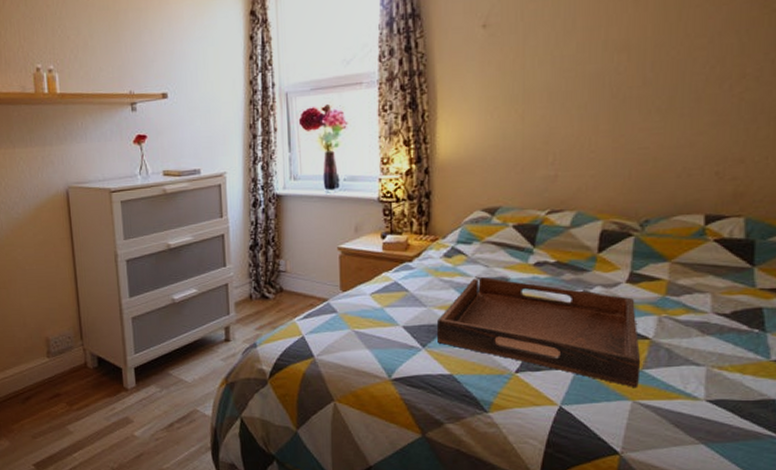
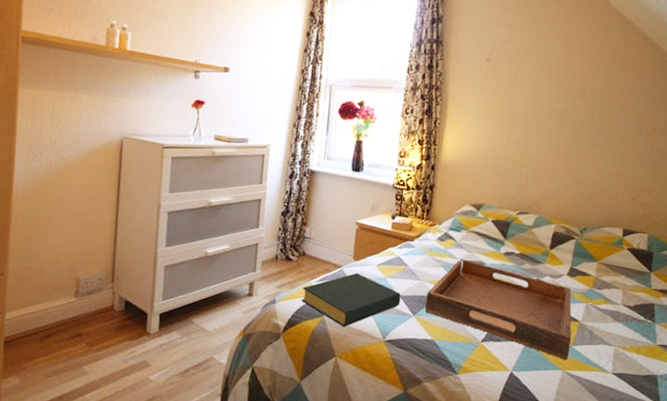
hardback book: none [285,305,405,368] -> present [301,272,401,328]

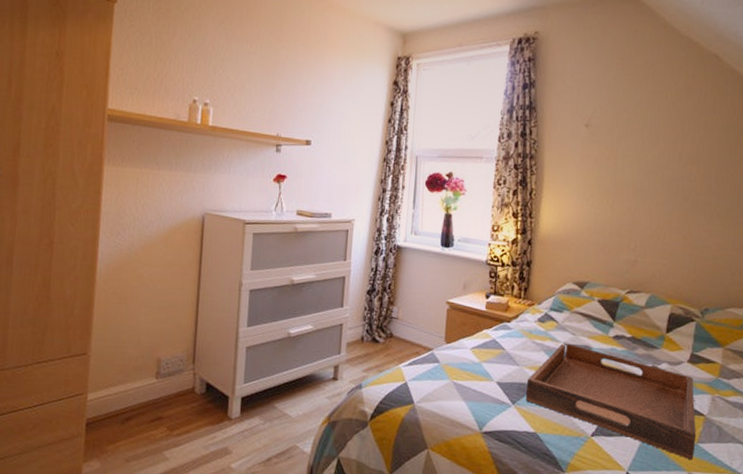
hardback book: present [301,272,401,328] -> none [389,356,498,417]

